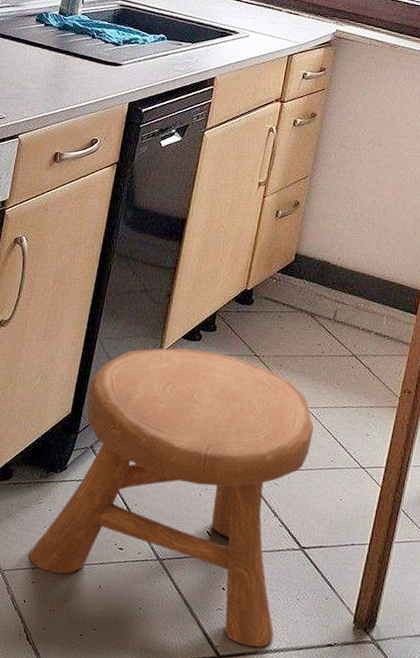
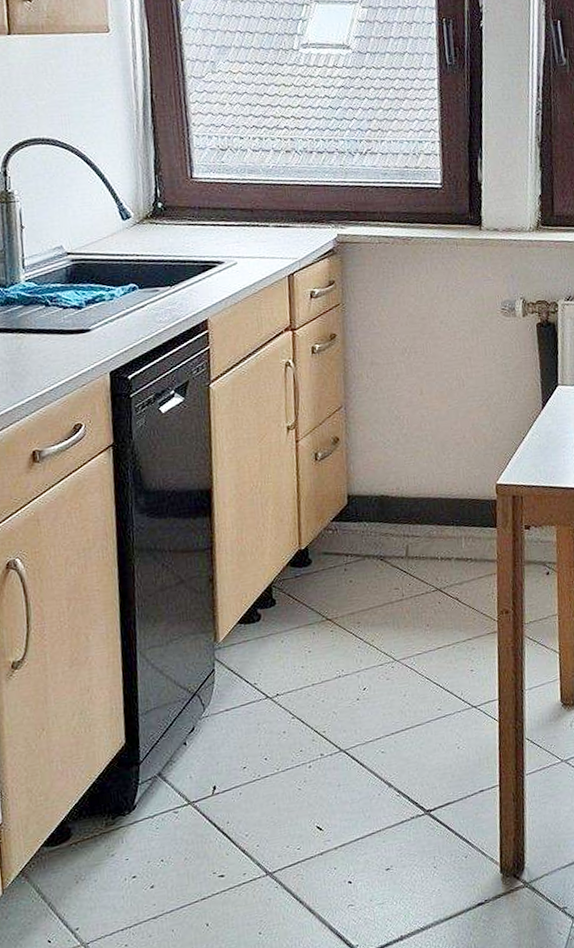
stool: present [29,348,315,648] -> none [113,628,418,935]

